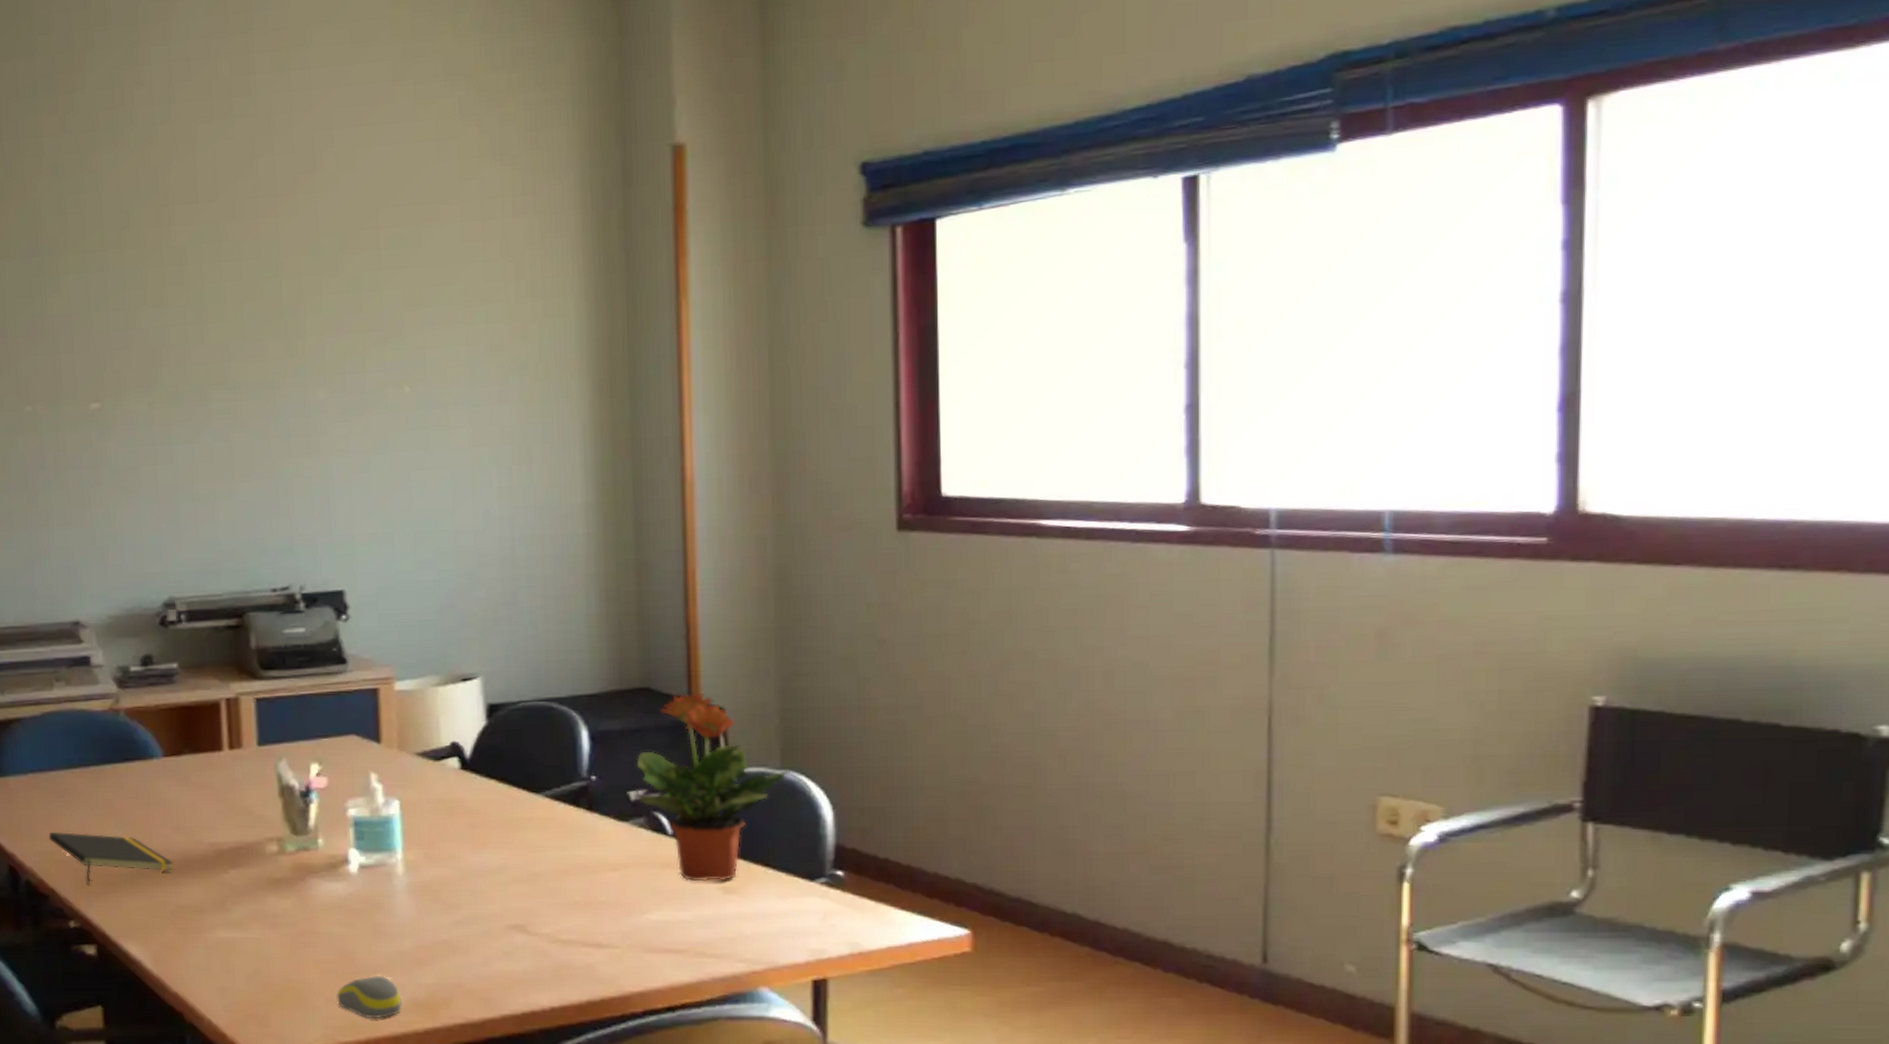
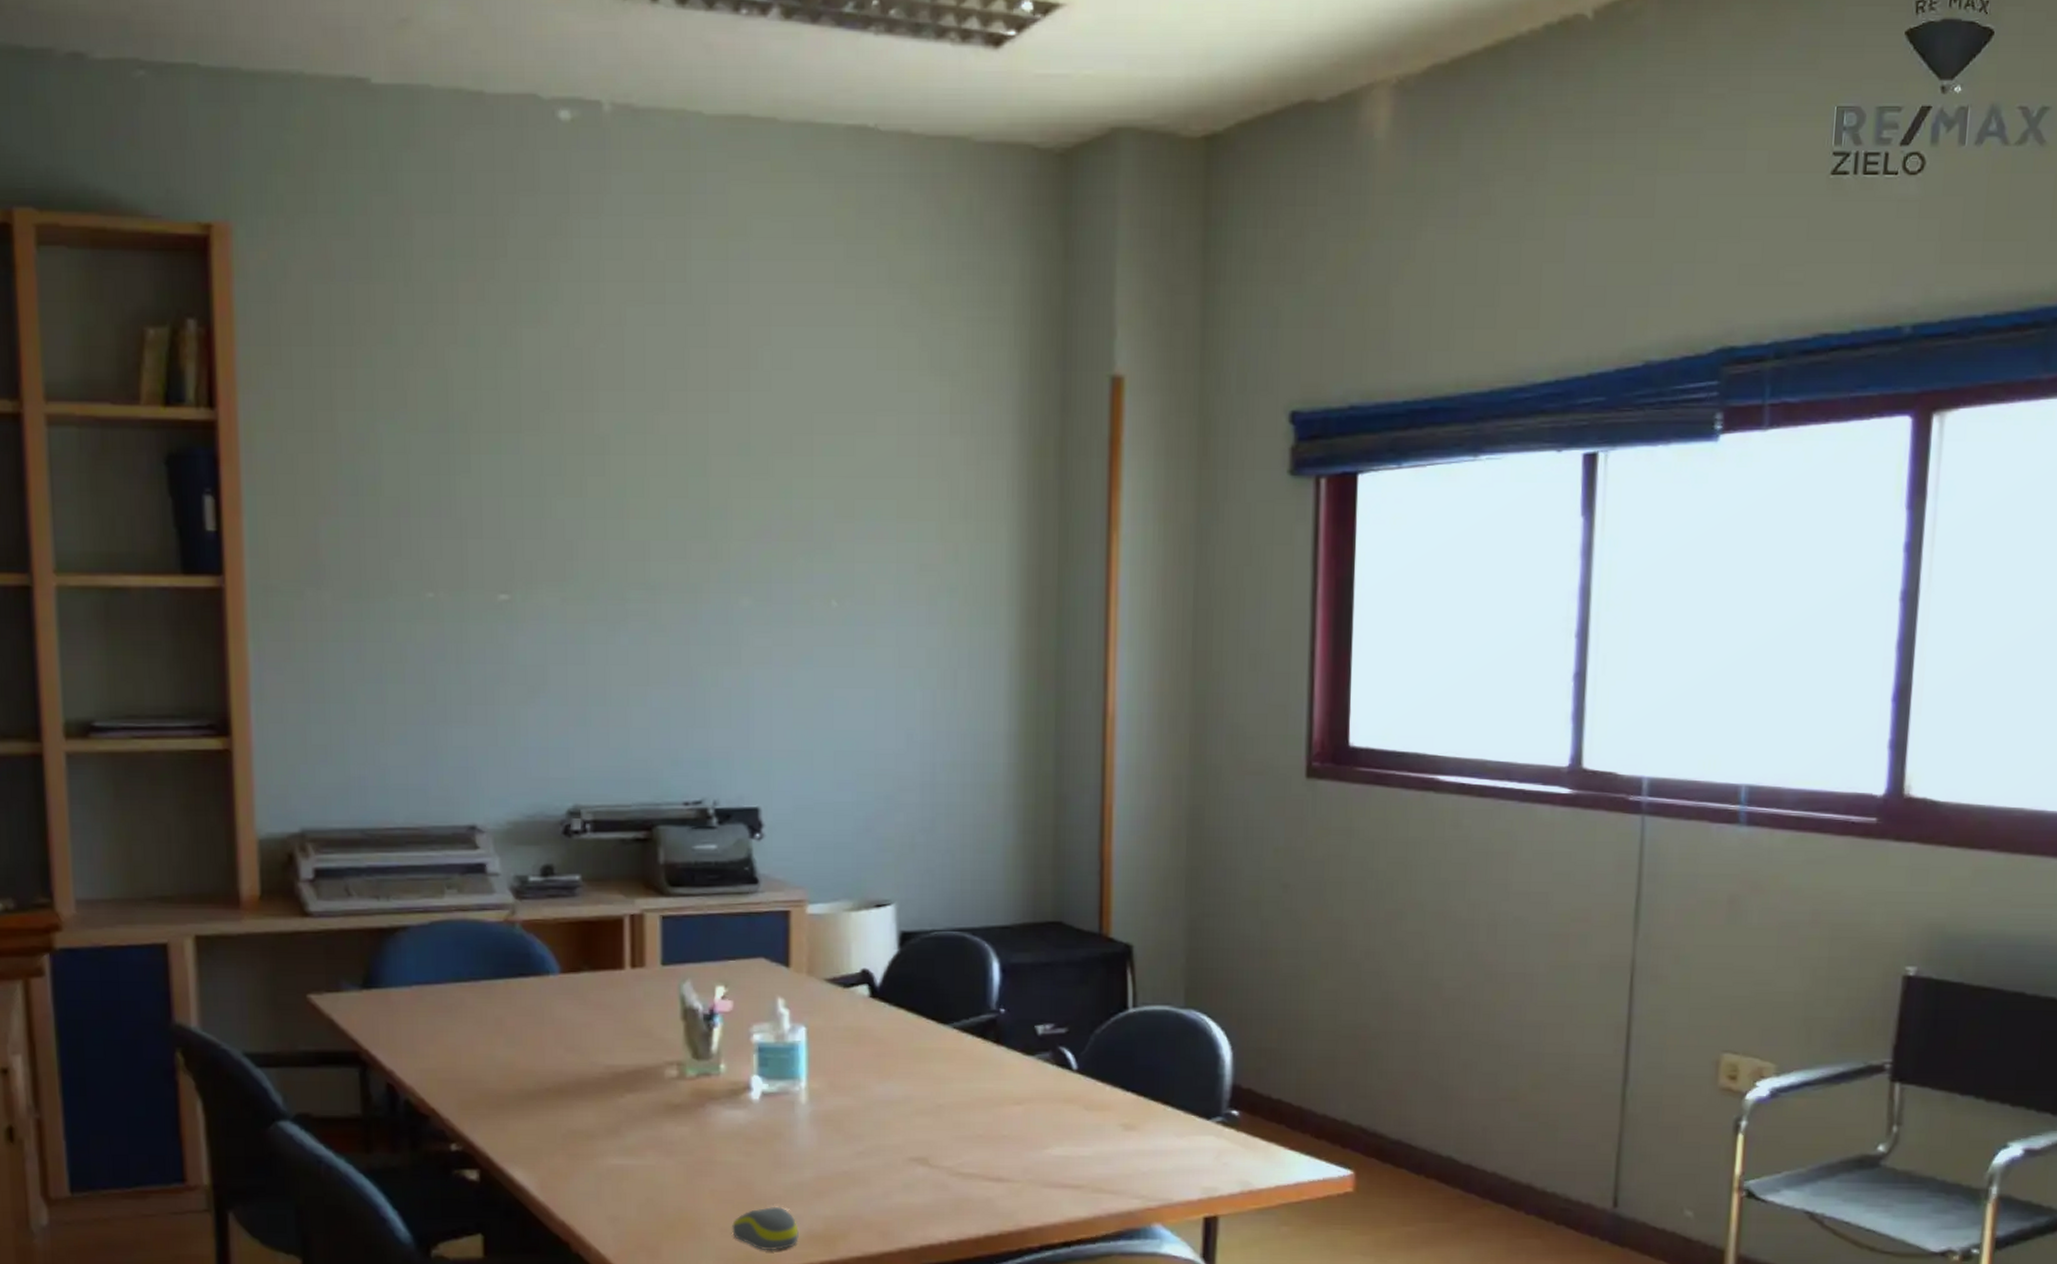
notepad: present [48,832,173,883] -> none [432,1049,565,1105]
potted plant: present [636,693,790,882] -> none [1045,930,1193,1118]

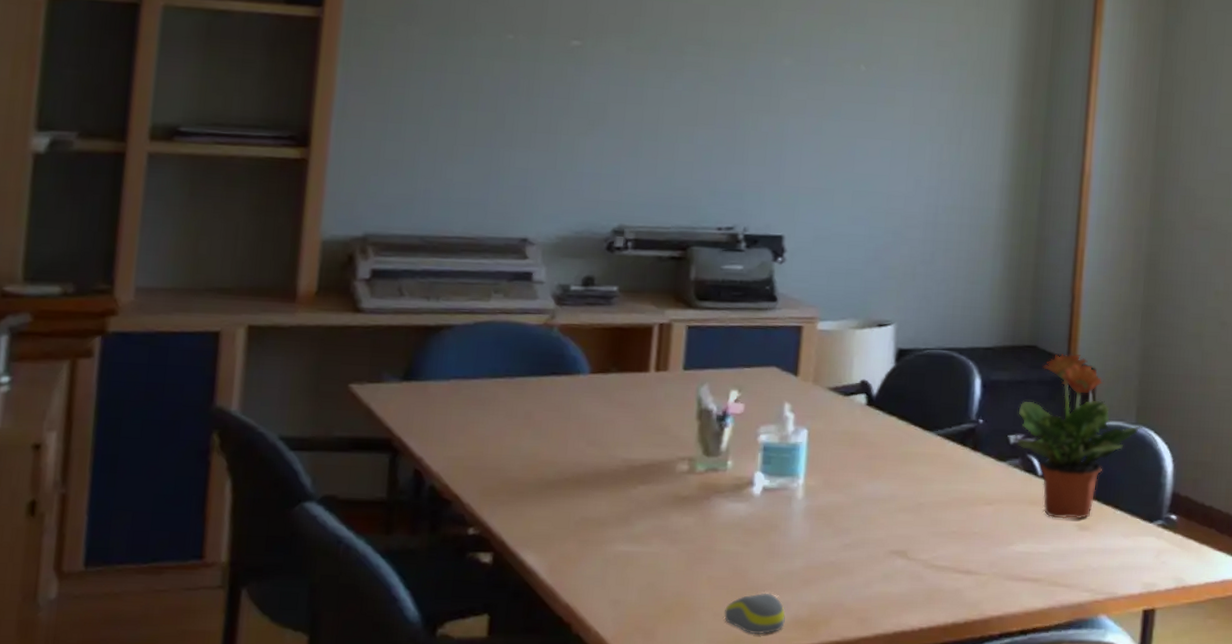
potted plant: none [1045,930,1193,1118] -> present [1017,354,1142,520]

